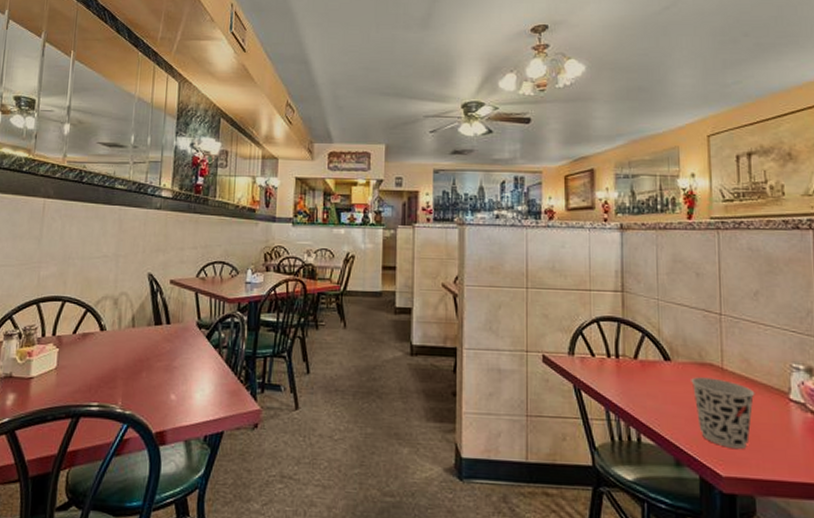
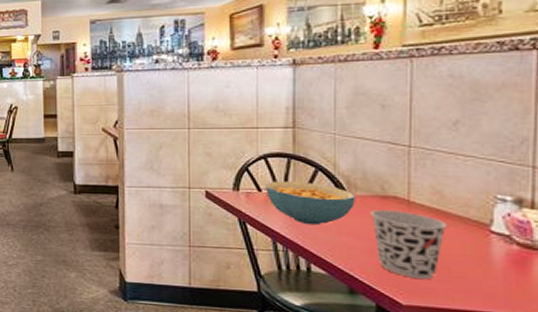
cereal bowl: none [598,345,678,393] -> present [265,181,356,226]

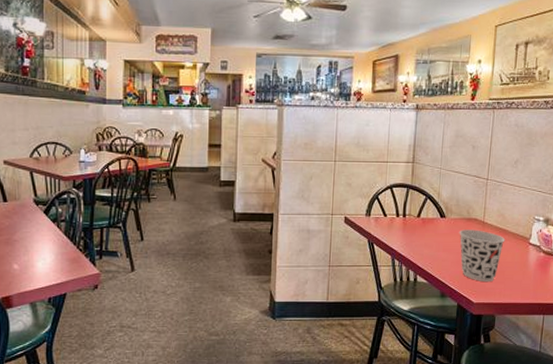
cereal bowl: present [265,181,356,226] -> none [389,207,451,244]

